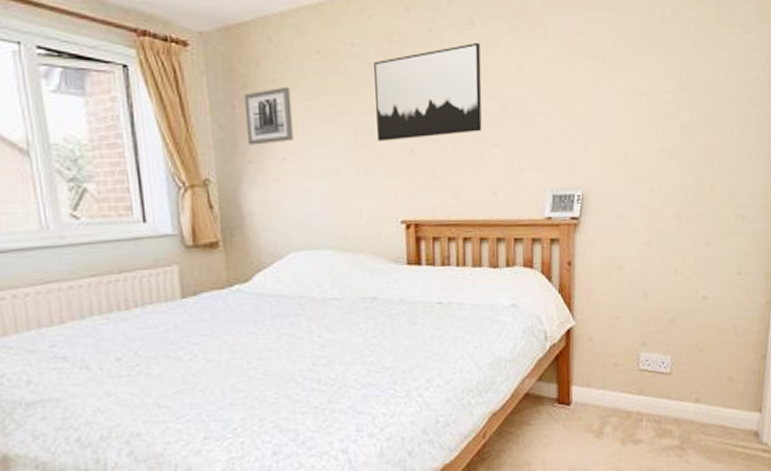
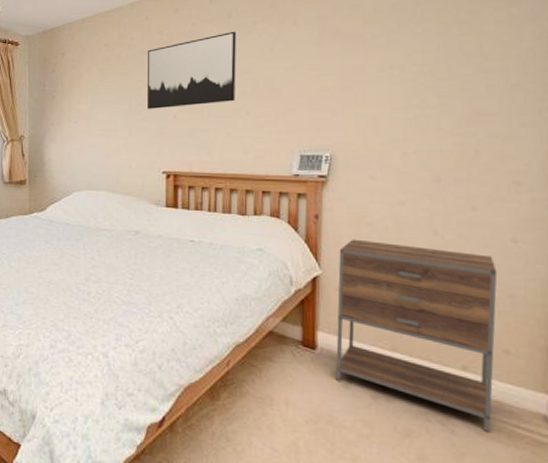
wall art: present [244,86,293,145] -> none [52,70,85,112]
nightstand: none [589,284,725,456] -> present [335,239,498,433]

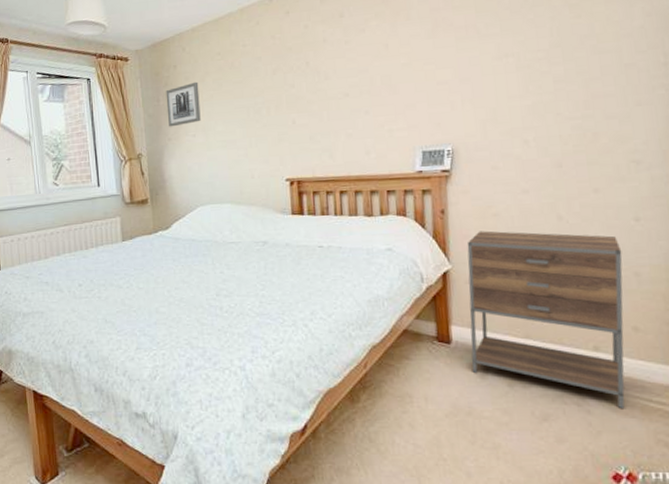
wall art: none [52,70,85,112] -> present [166,81,201,127]
wall art: present [146,31,236,109] -> none [261,30,354,116]

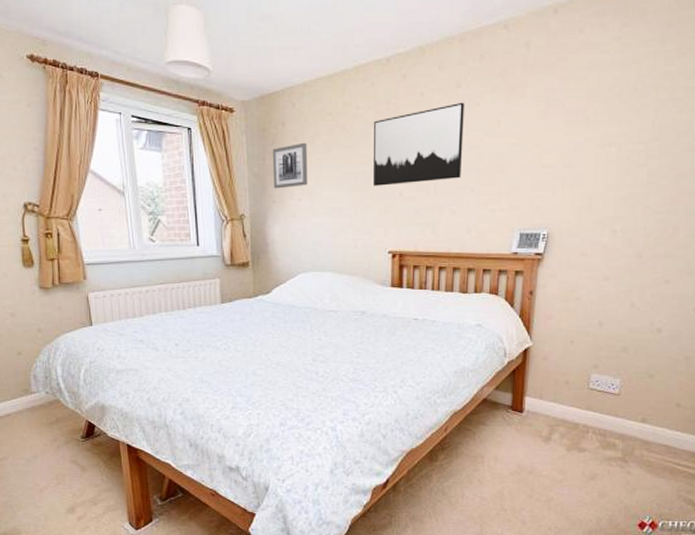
wall art: none [261,30,354,116] -> present [372,102,464,186]
nightstand: present [467,231,625,409] -> none [538,313,679,471]

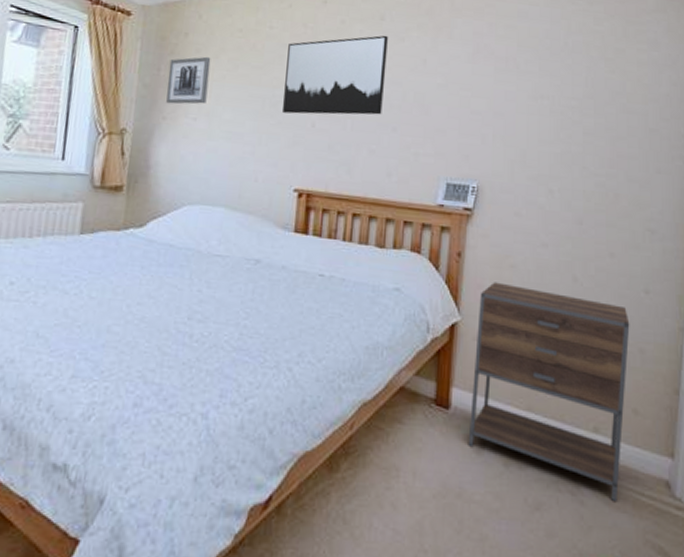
nightstand: none [538,313,679,471] -> present [468,282,630,503]

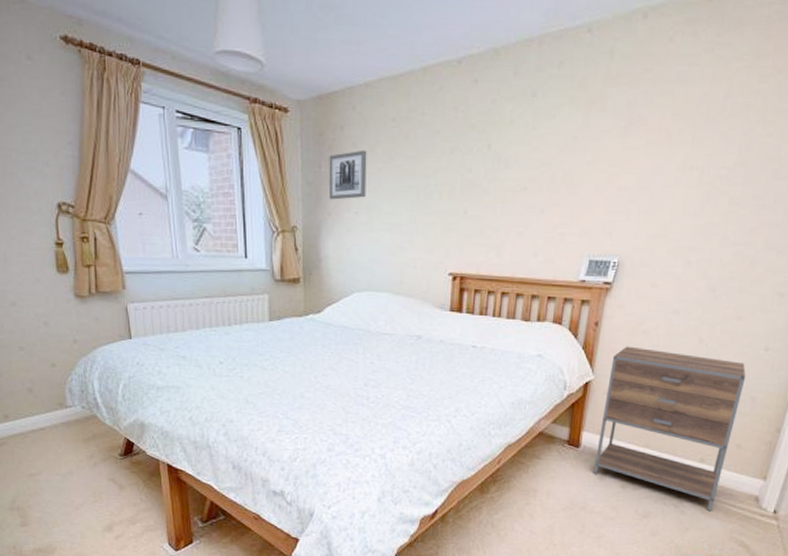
wall art: present [281,35,388,115] -> none [435,113,539,202]

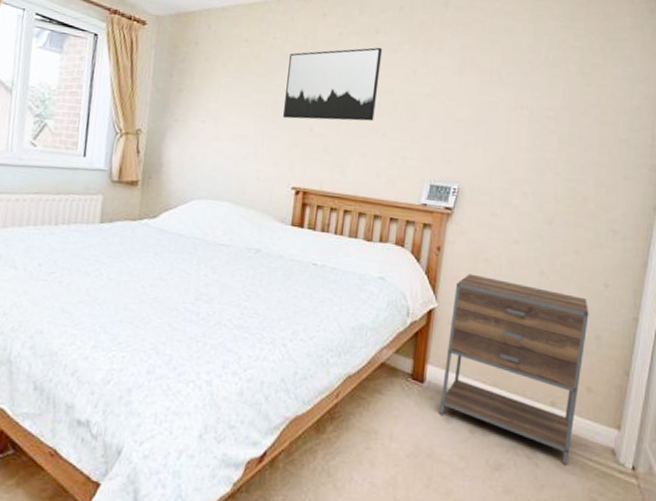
wall art: present [328,149,367,200] -> none [177,64,219,109]
wall art: none [435,113,539,202] -> present [282,47,382,122]

